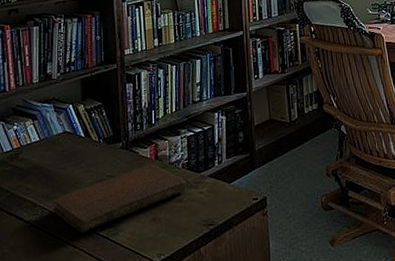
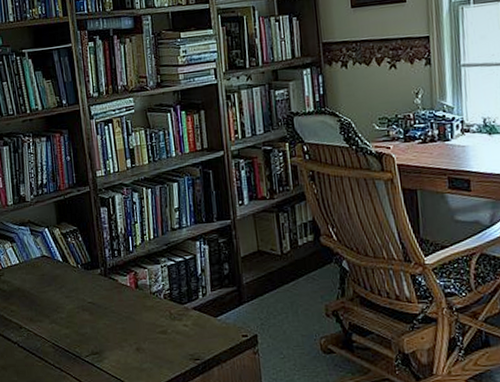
notebook: present [53,164,187,233] -> none [37,293,170,358]

